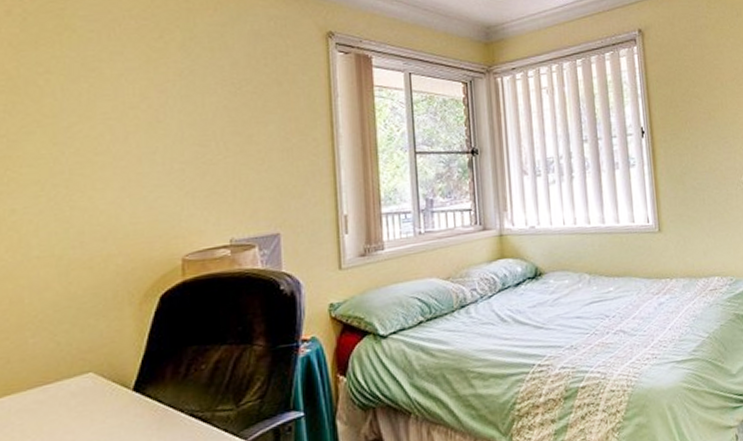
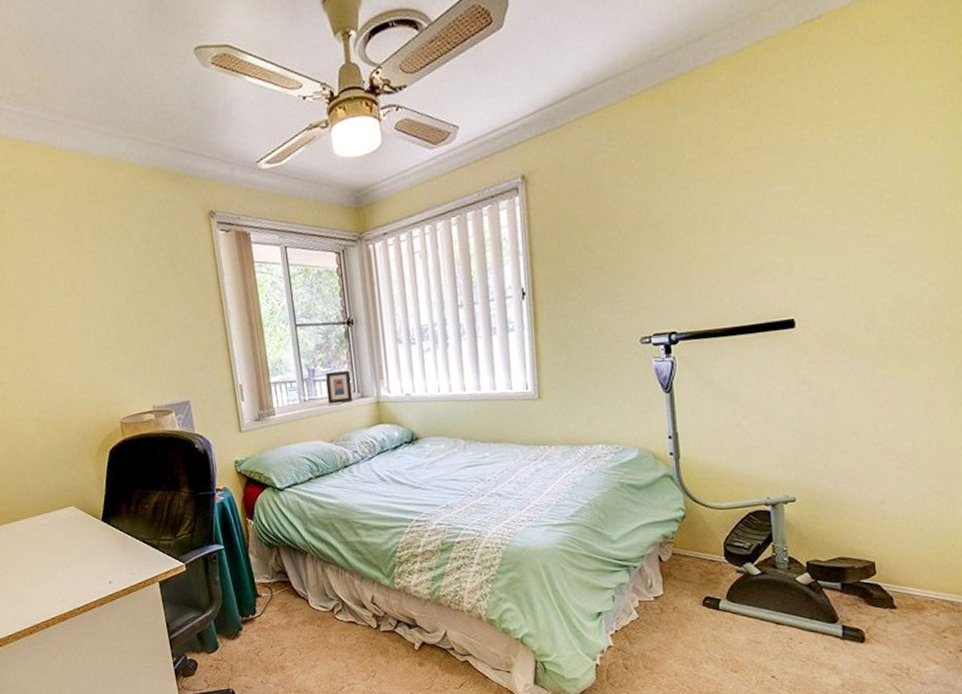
picture frame: none [445,201,474,238] -> present [325,370,353,404]

